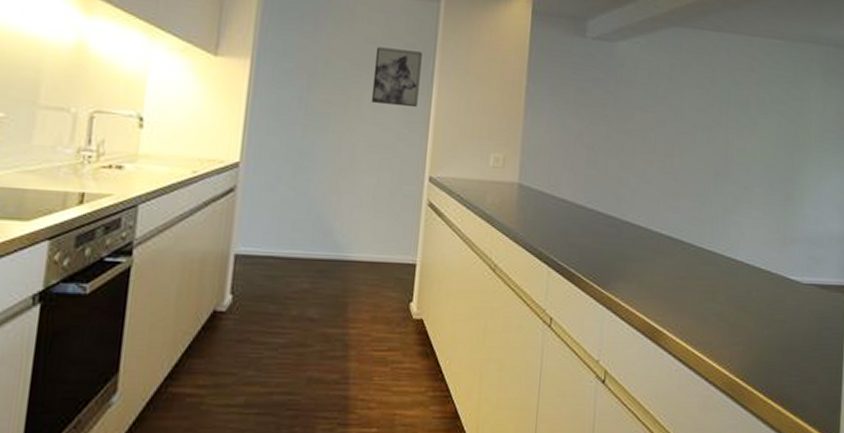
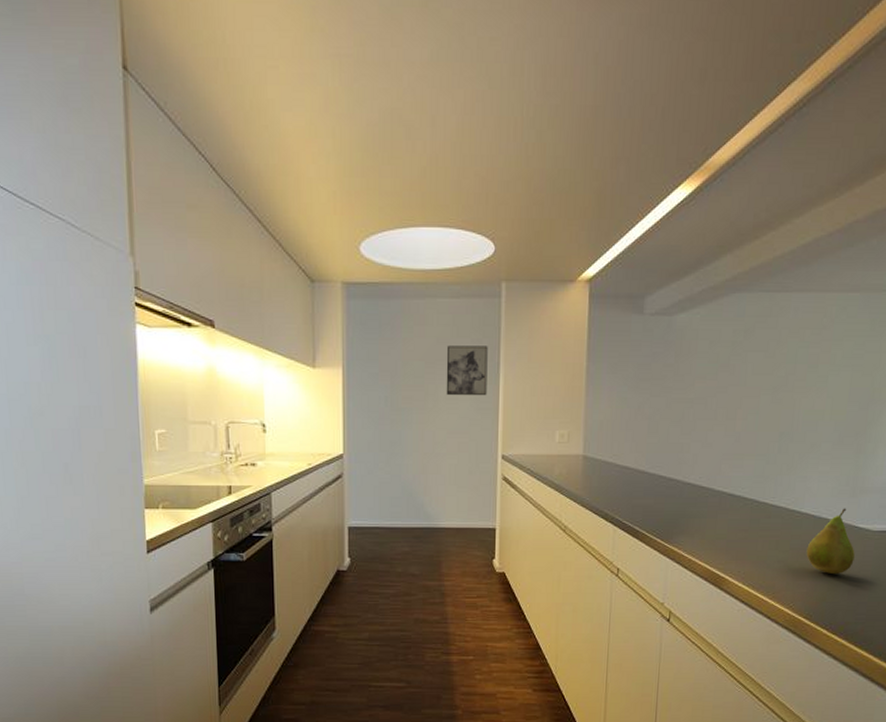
fruit: none [742,258,787,331] -> present [806,508,855,575]

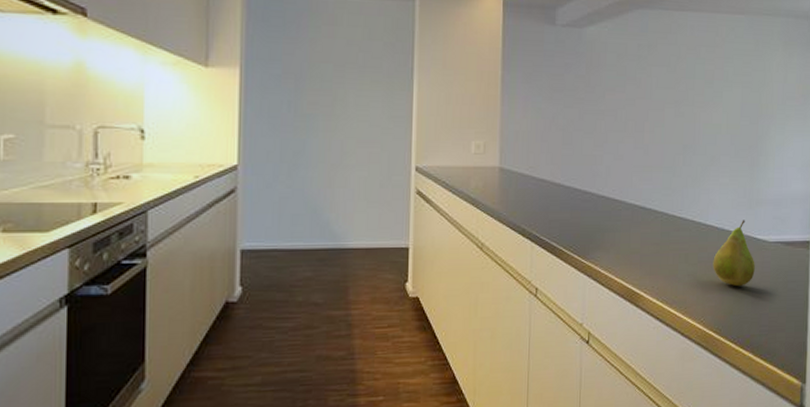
wall art: present [446,345,488,395] -> none [356,48,401,102]

